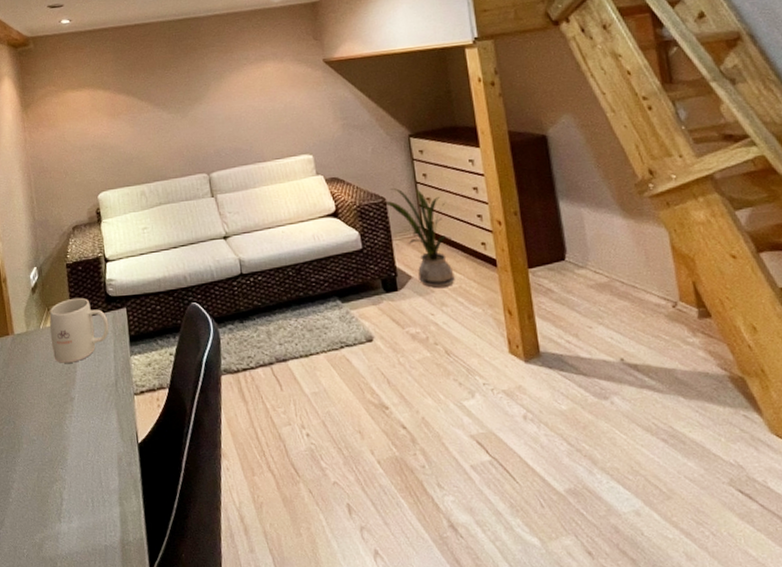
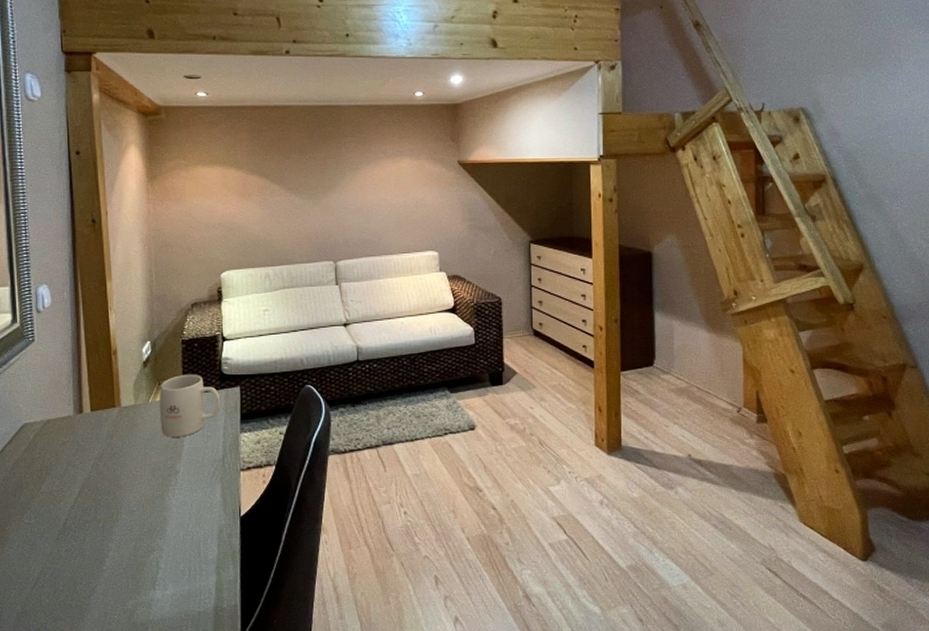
house plant: present [385,188,455,288] -> none [500,290,557,385]

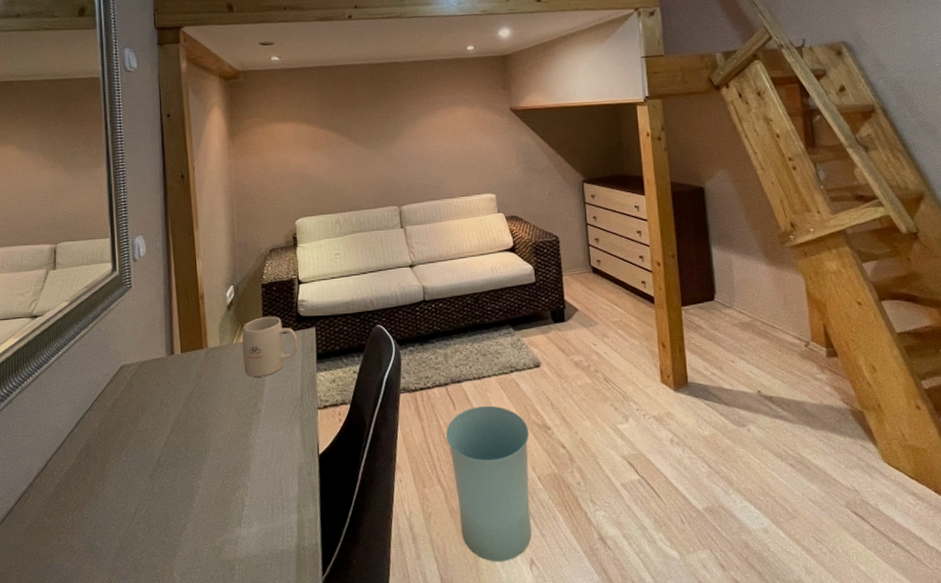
waste bin: none [374,467,461,619] -> present [445,405,532,561]

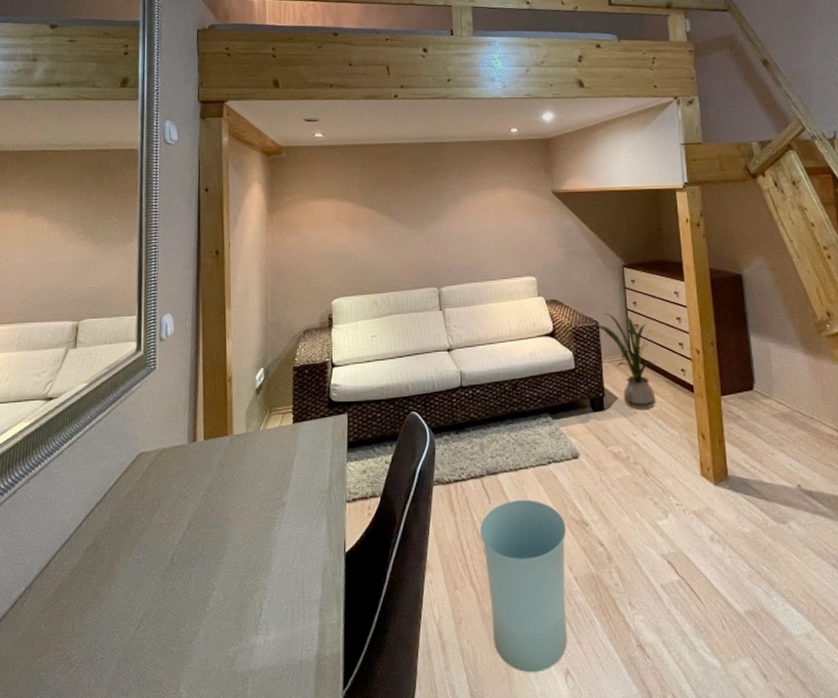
mug: present [242,316,298,377] -> none [269,401,329,467]
house plant: none [558,228,617,321] -> present [598,314,656,410]

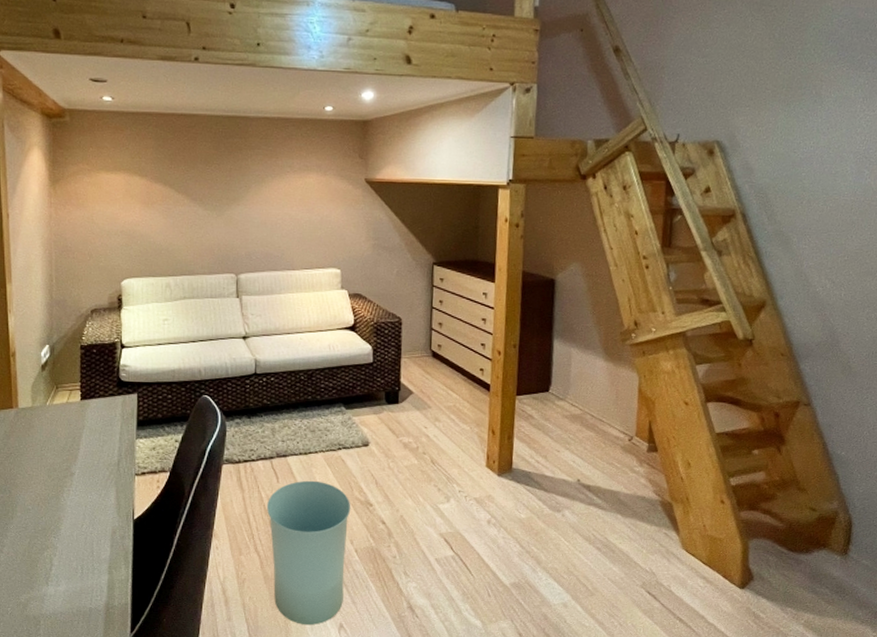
house plant: present [598,314,656,410] -> none [400,310,455,405]

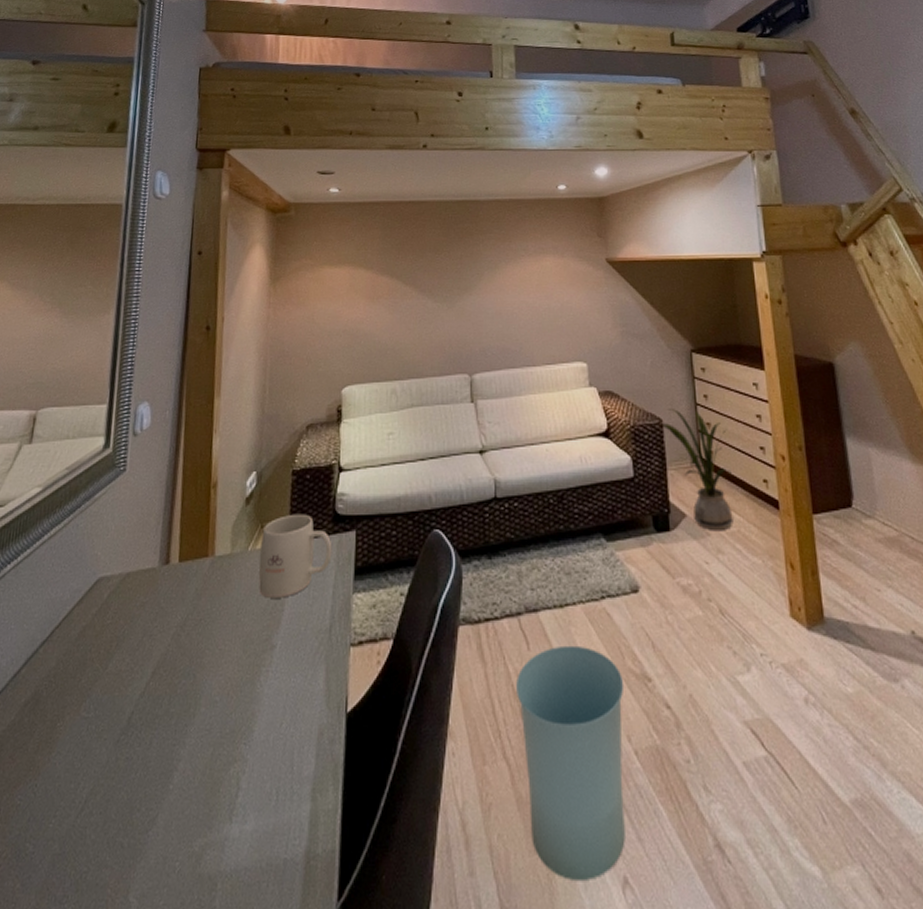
mug: none [56,379,118,440] -> present [258,514,332,598]
house plant: none [400,310,455,405] -> present [661,409,734,531]

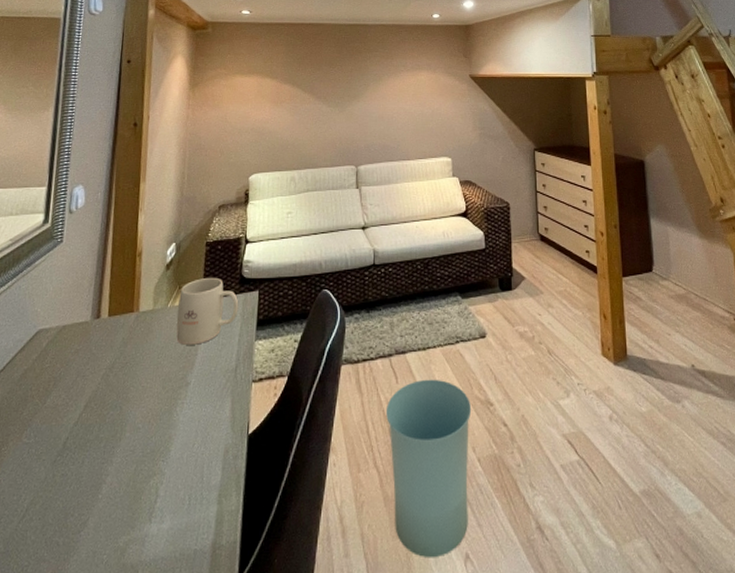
house plant: present [661,409,734,531] -> none [508,195,562,291]

